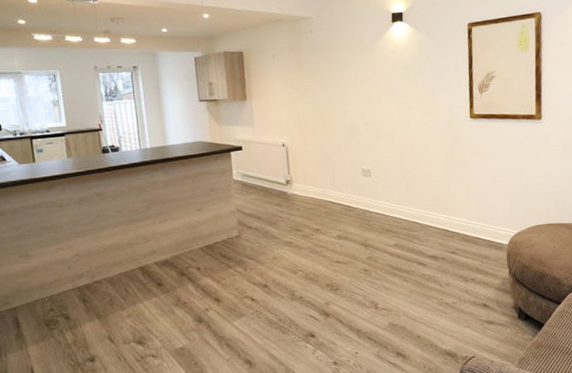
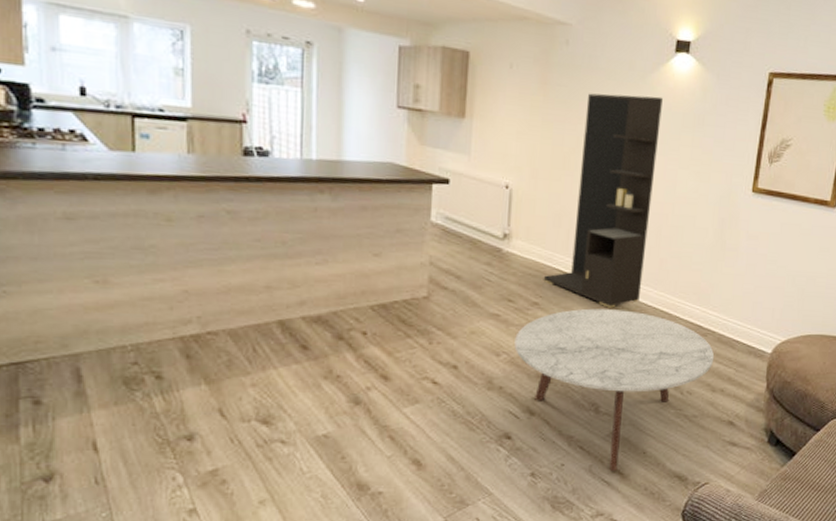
coffee table: none [306,225,463,355] -> present [514,308,715,472]
storage cabinet: none [320,58,396,226] -> present [543,93,663,308]

